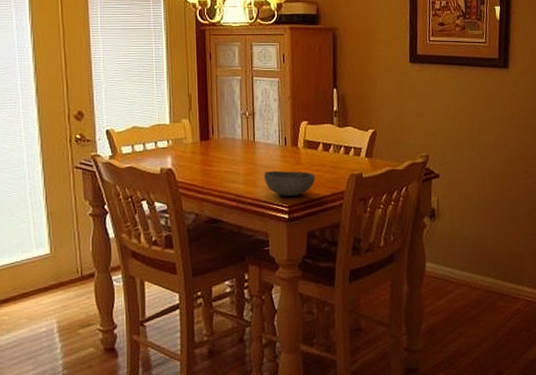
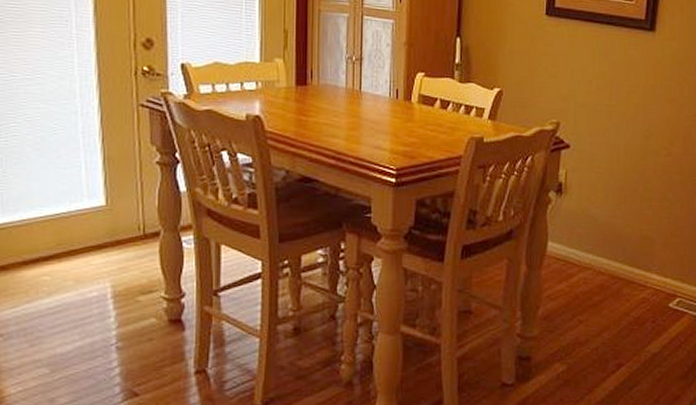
bowl: present [263,170,316,197] -> none [369,126,430,158]

